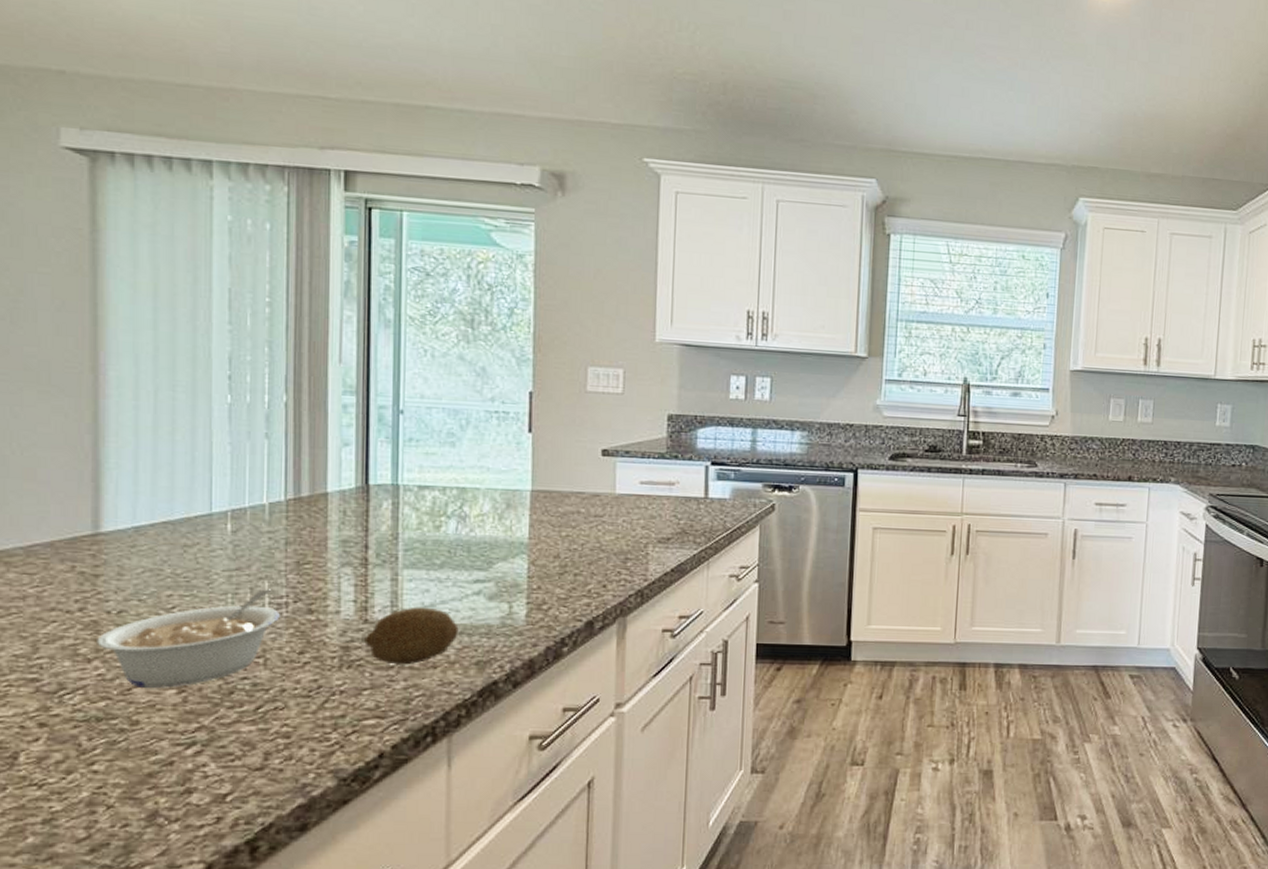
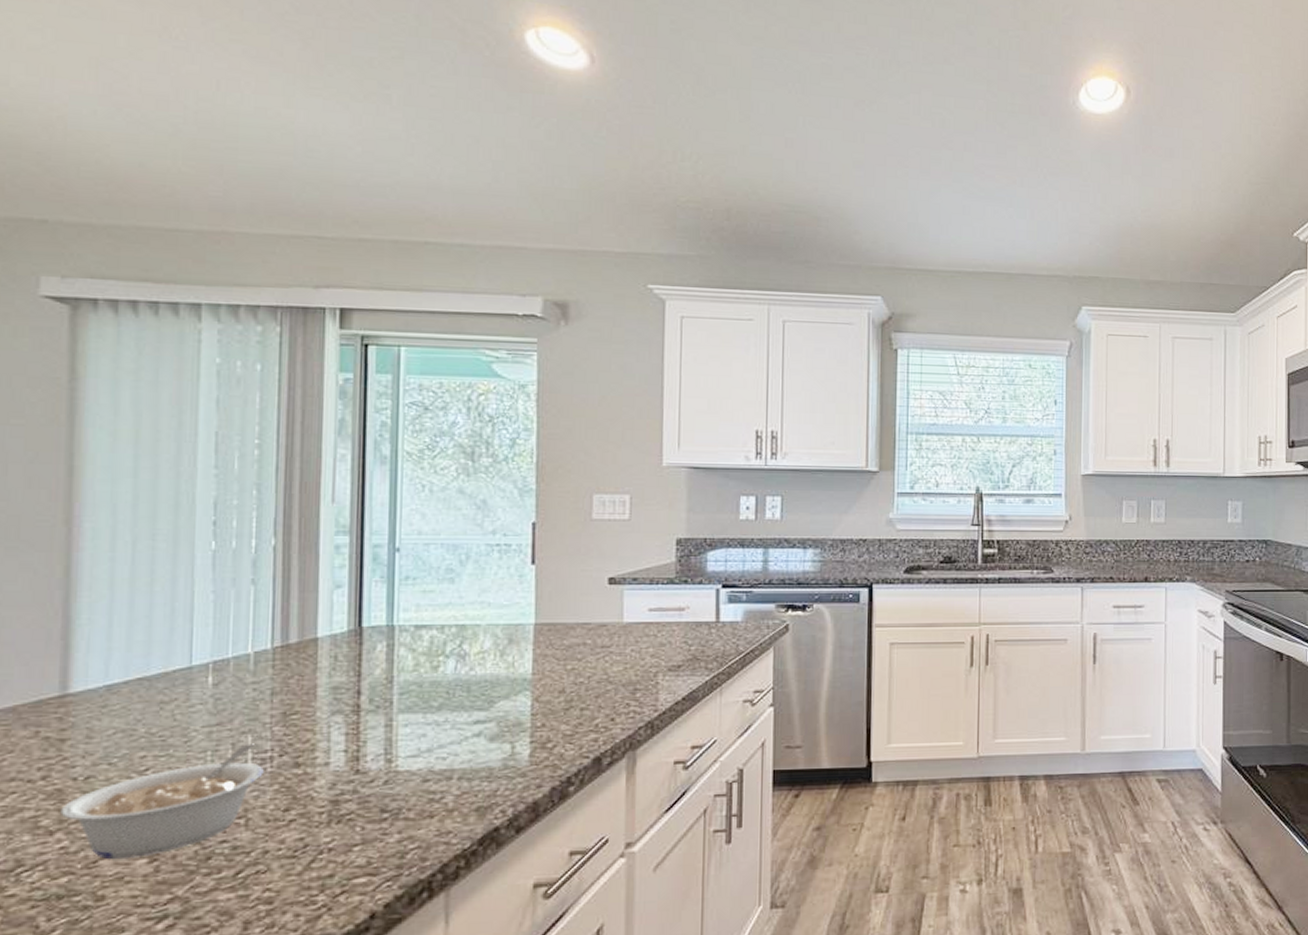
fruit: present [364,607,459,665] -> none [355,753,458,817]

